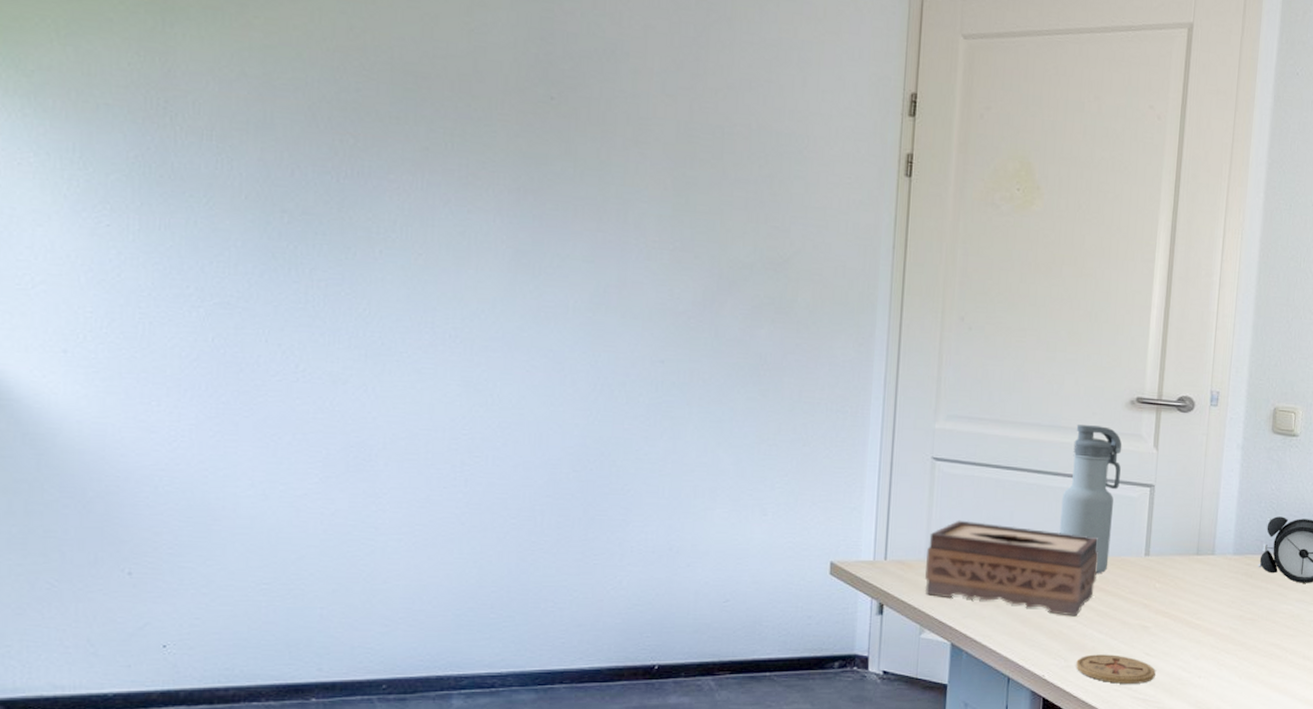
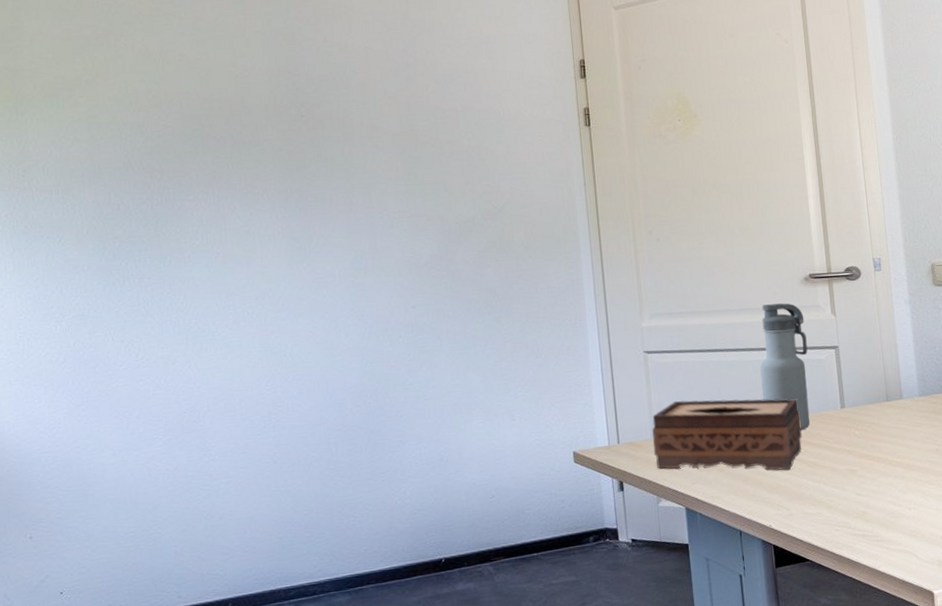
coaster: present [1076,654,1156,684] -> none [797,498,870,525]

